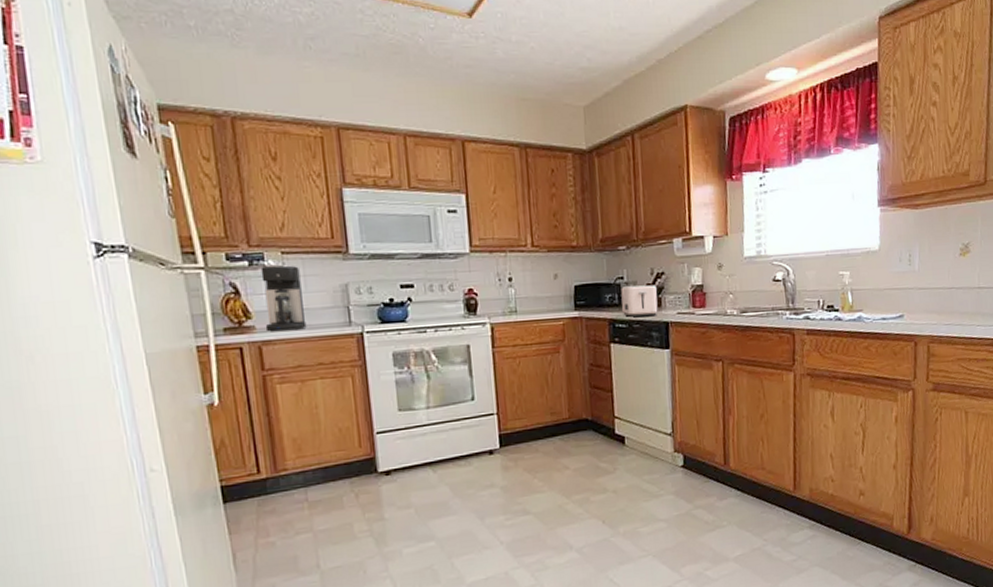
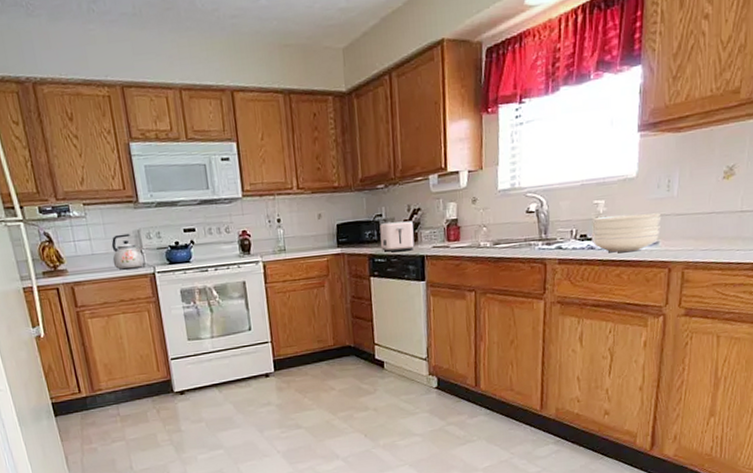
coffee maker: present [260,265,307,332] -> none [67,216,109,274]
kettle: none [312,287,352,328] -> present [111,233,145,270]
bowl: none [839,286,905,325] -> present [592,213,662,253]

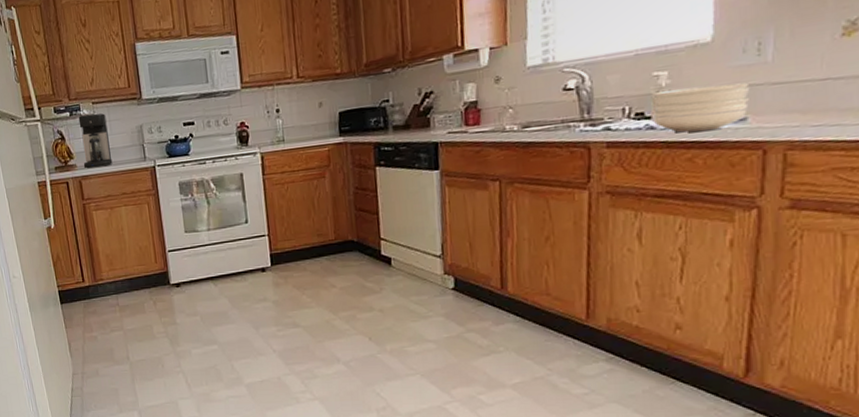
coffee maker: none [67,216,109,274] -> present [78,113,113,169]
kettle: present [111,233,145,270] -> none [116,129,146,164]
toaster: present [379,220,415,253] -> none [386,105,426,141]

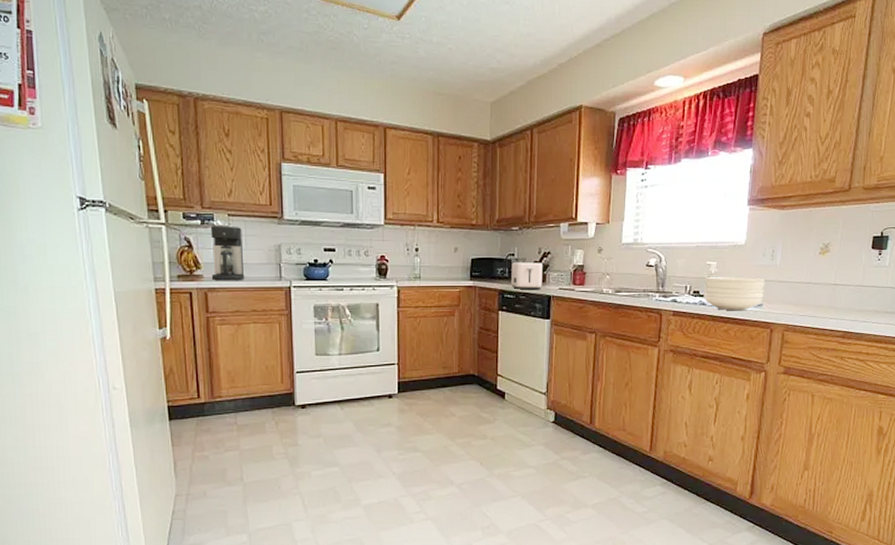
toaster: none [386,105,426,141] -> present [511,262,542,290]

